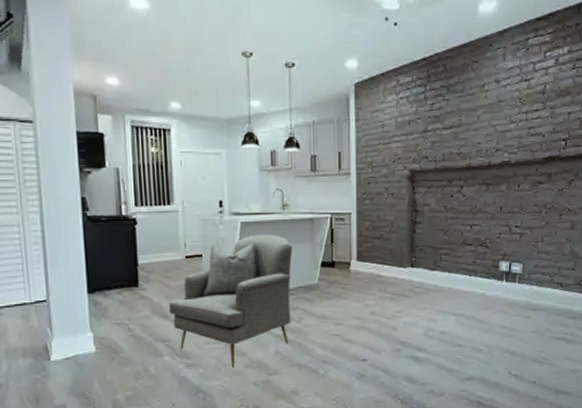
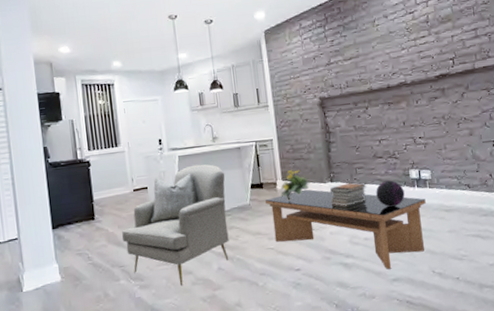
coffee table: none [336,273,512,367] -> present [266,189,426,270]
flowering plant: none [354,249,390,285] -> present [280,169,312,202]
book stack: none [408,269,451,295] -> present [329,182,367,206]
decorative orb: none [460,271,491,301] -> present [376,180,405,208]

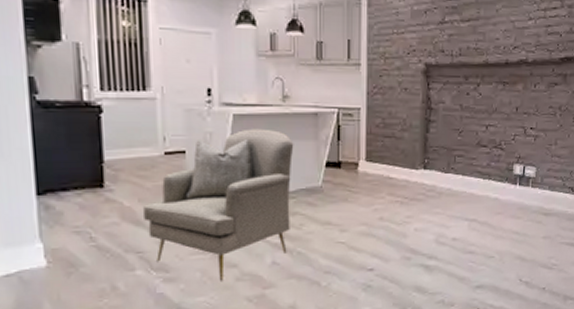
coffee table: present [266,189,426,270] -> none [342,174,525,275]
flowering plant: present [280,169,312,202] -> none [362,148,401,188]
book stack: present [329,182,367,206] -> none [420,172,465,199]
decorative orb: present [376,180,405,208] -> none [473,174,505,206]

